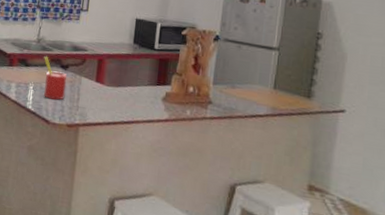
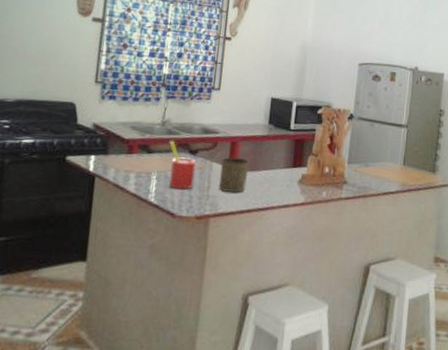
cup: none [87,73,116,106] -> present [219,157,250,193]

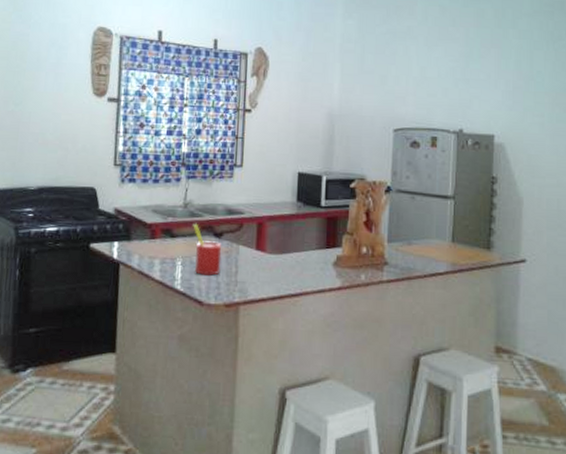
cup: present [219,157,250,193] -> none [247,239,279,277]

